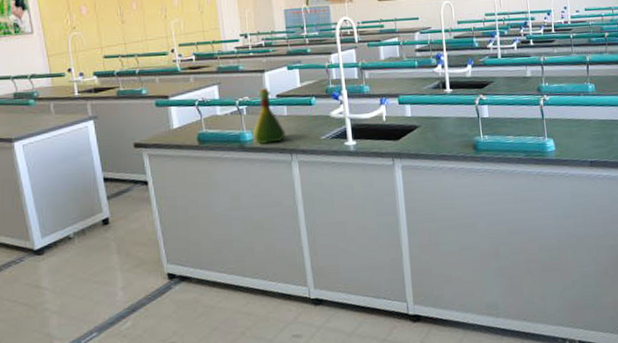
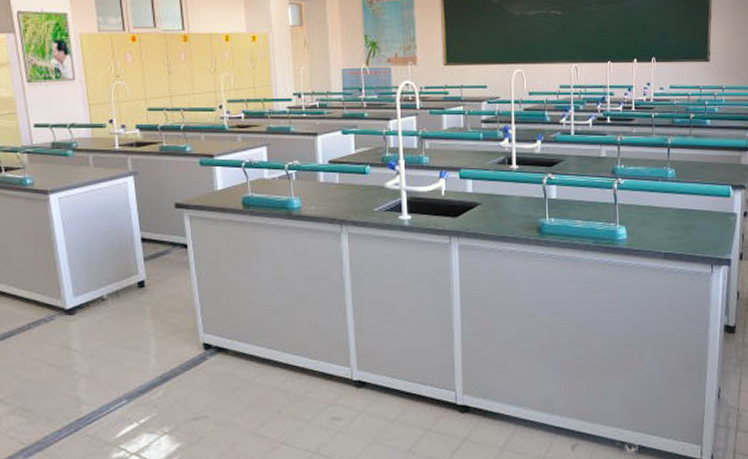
flask: present [252,88,286,144] -> none [301,152,336,212]

